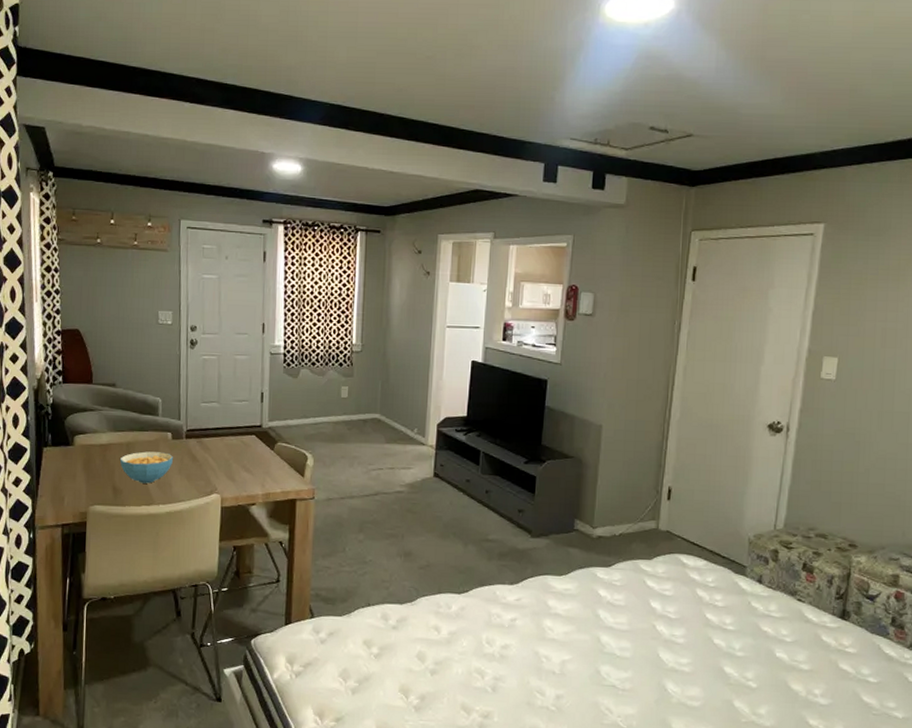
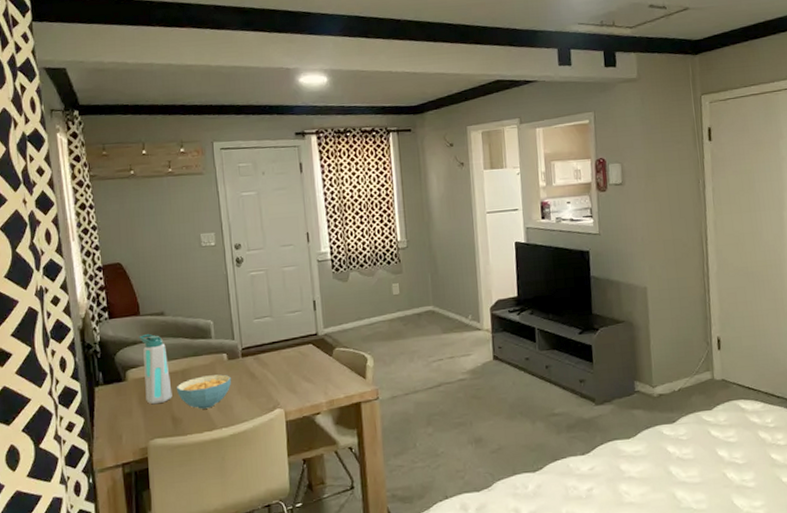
water bottle: none [89,402,116,473] -> present [139,333,173,405]

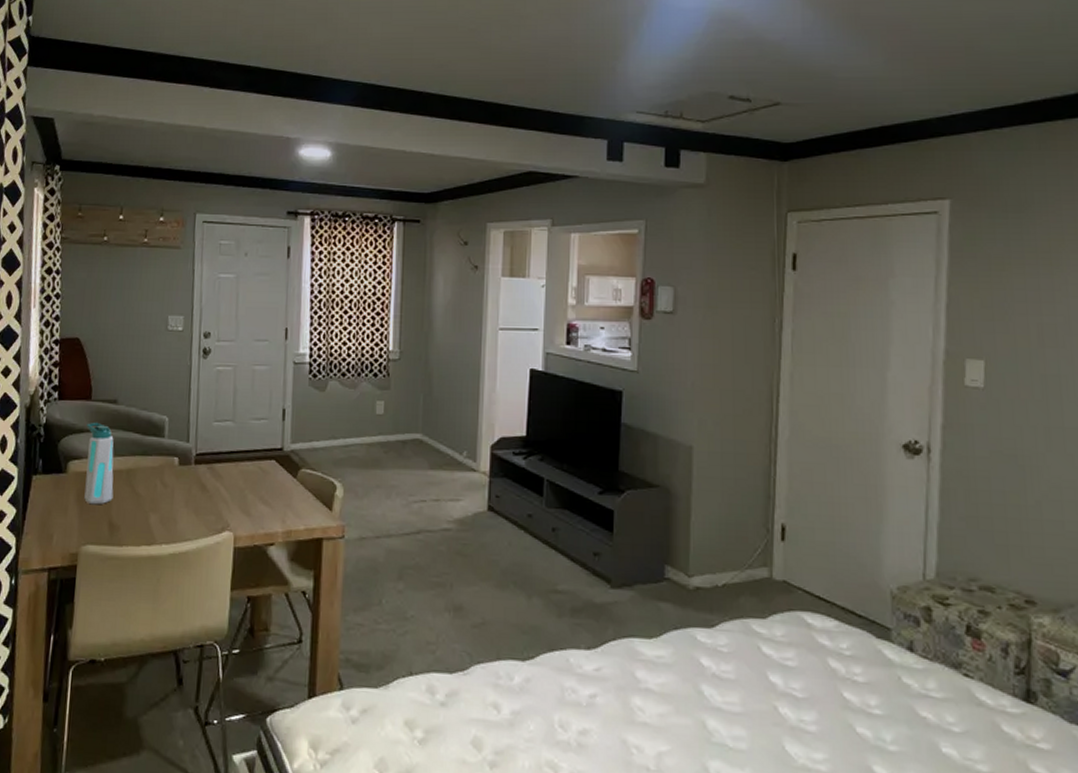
cereal bowl: present [176,374,232,409] -> none [118,480,180,519]

